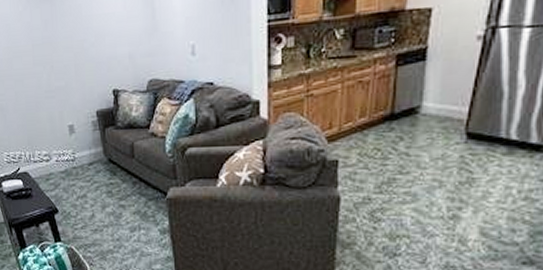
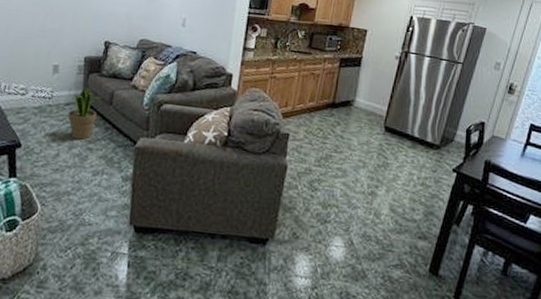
potted plant: none [94,145,122,198] -> present [68,88,101,140]

